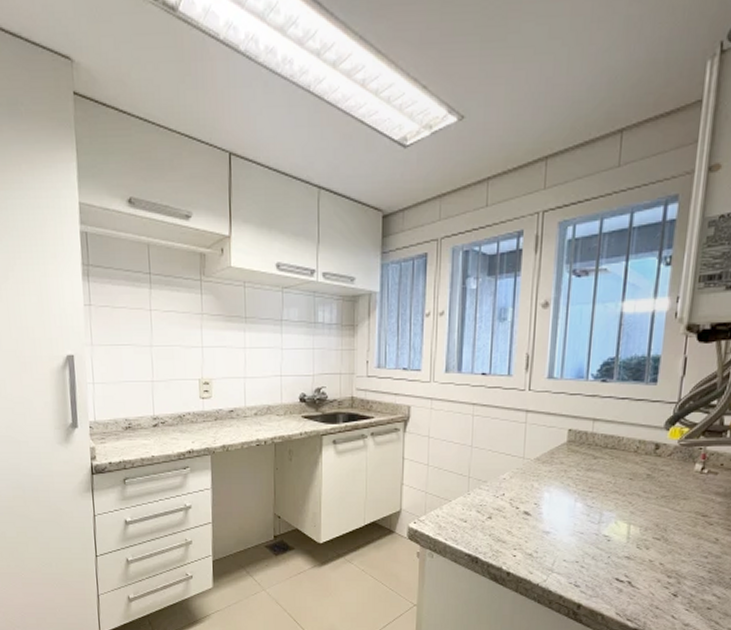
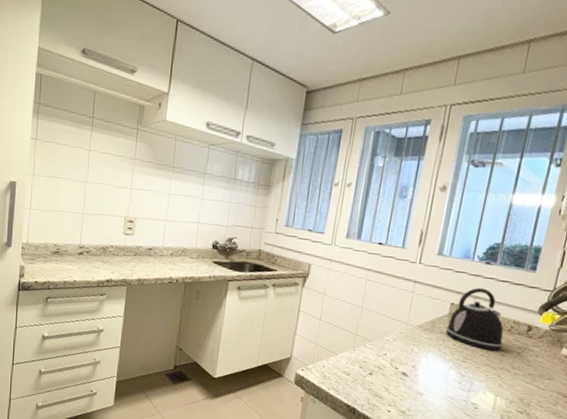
kettle: none [565,408,630,475] -> present [445,287,504,351]

